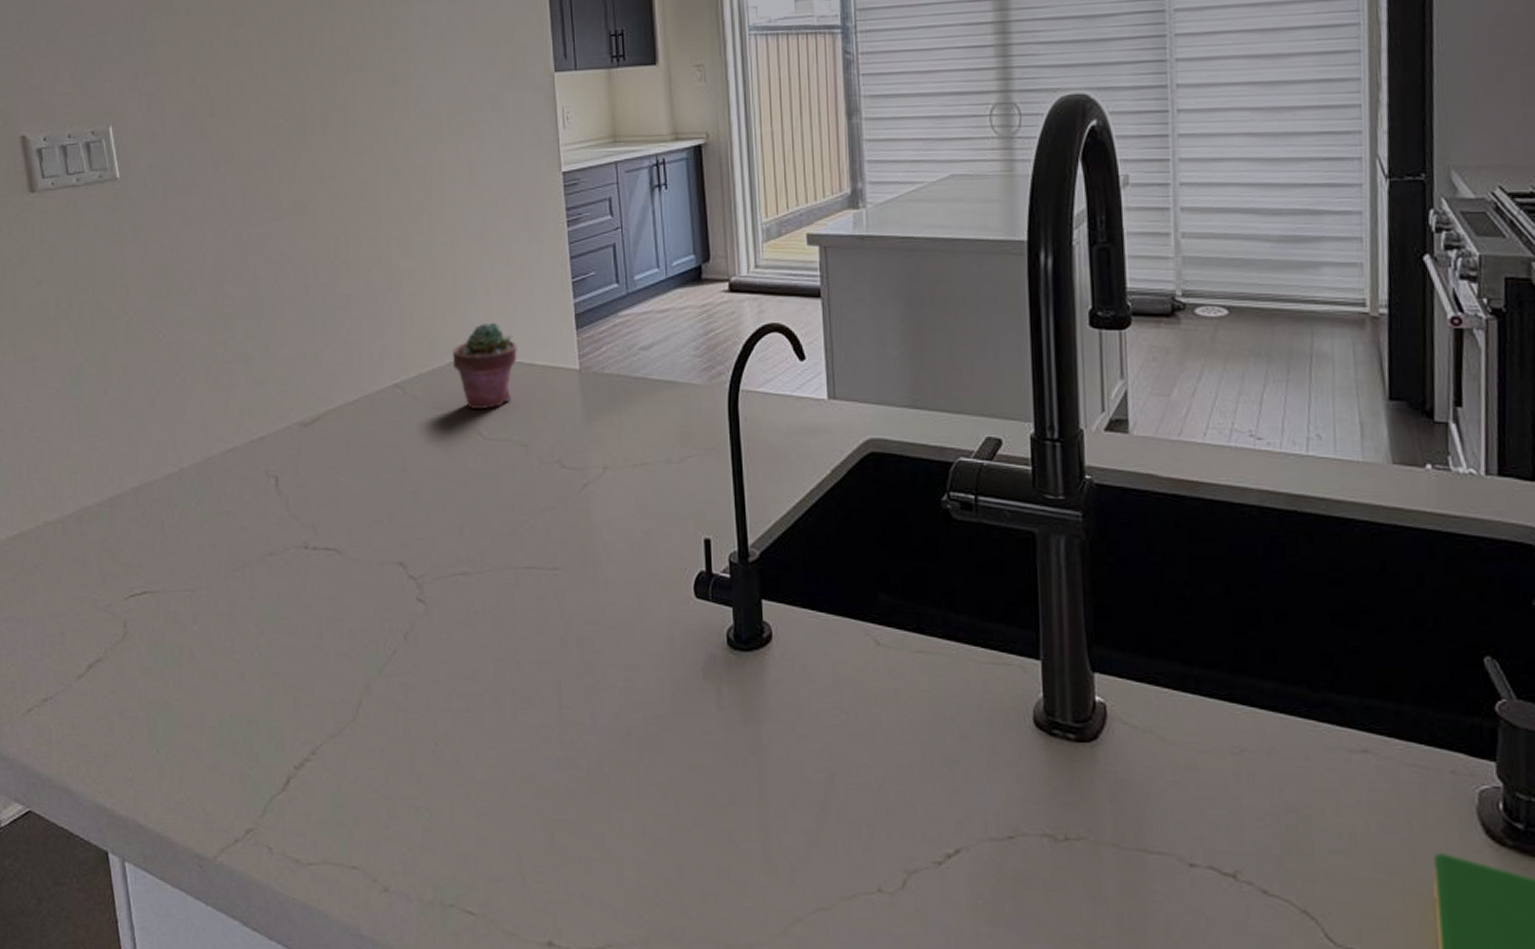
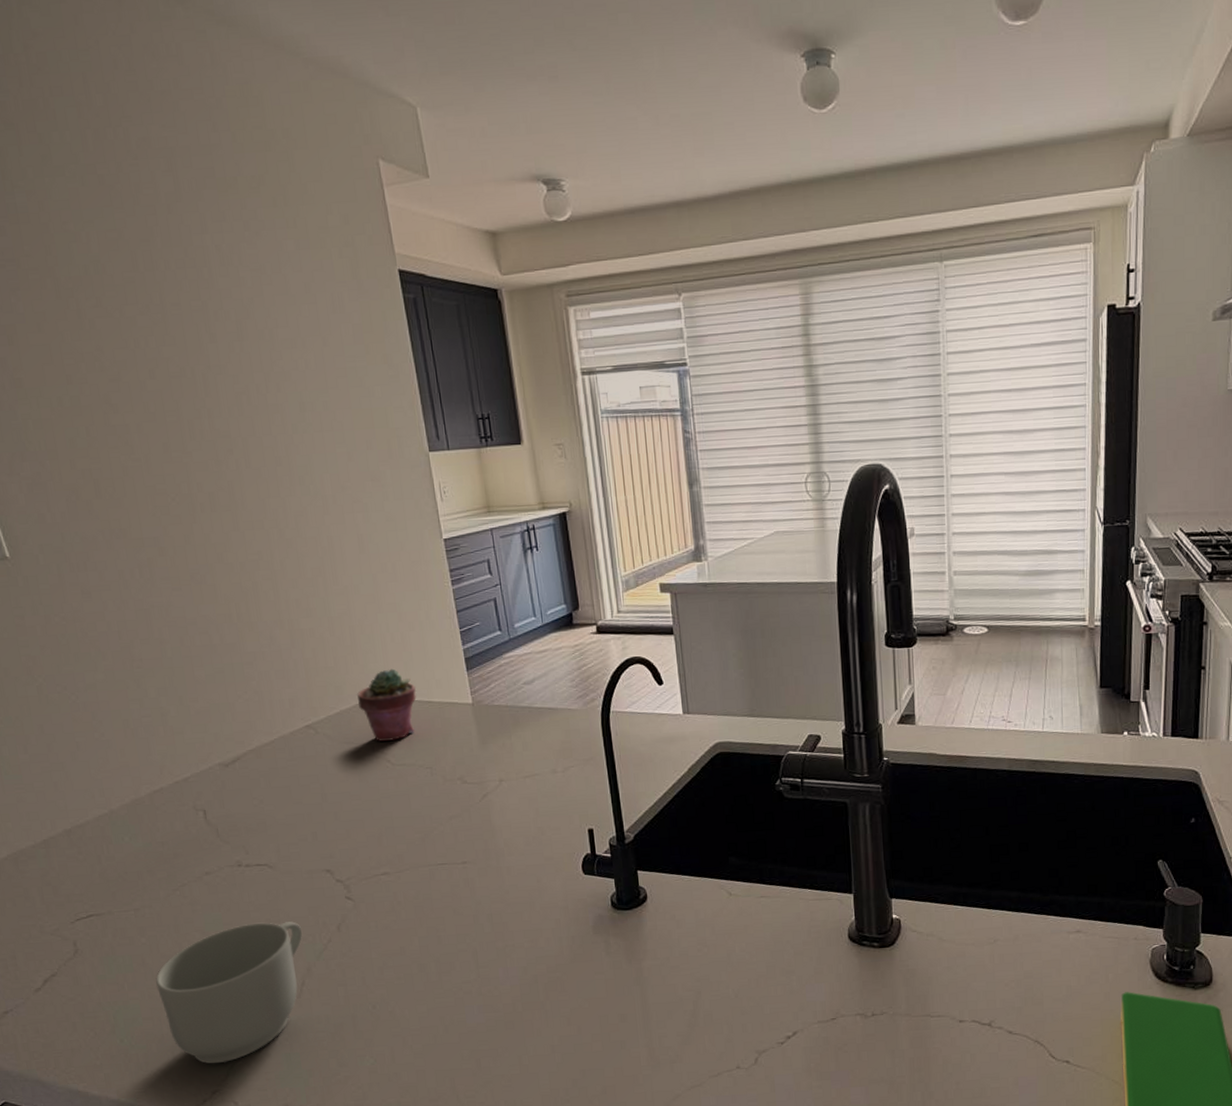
mug: none [203,620,366,795] -> present [156,921,303,1064]

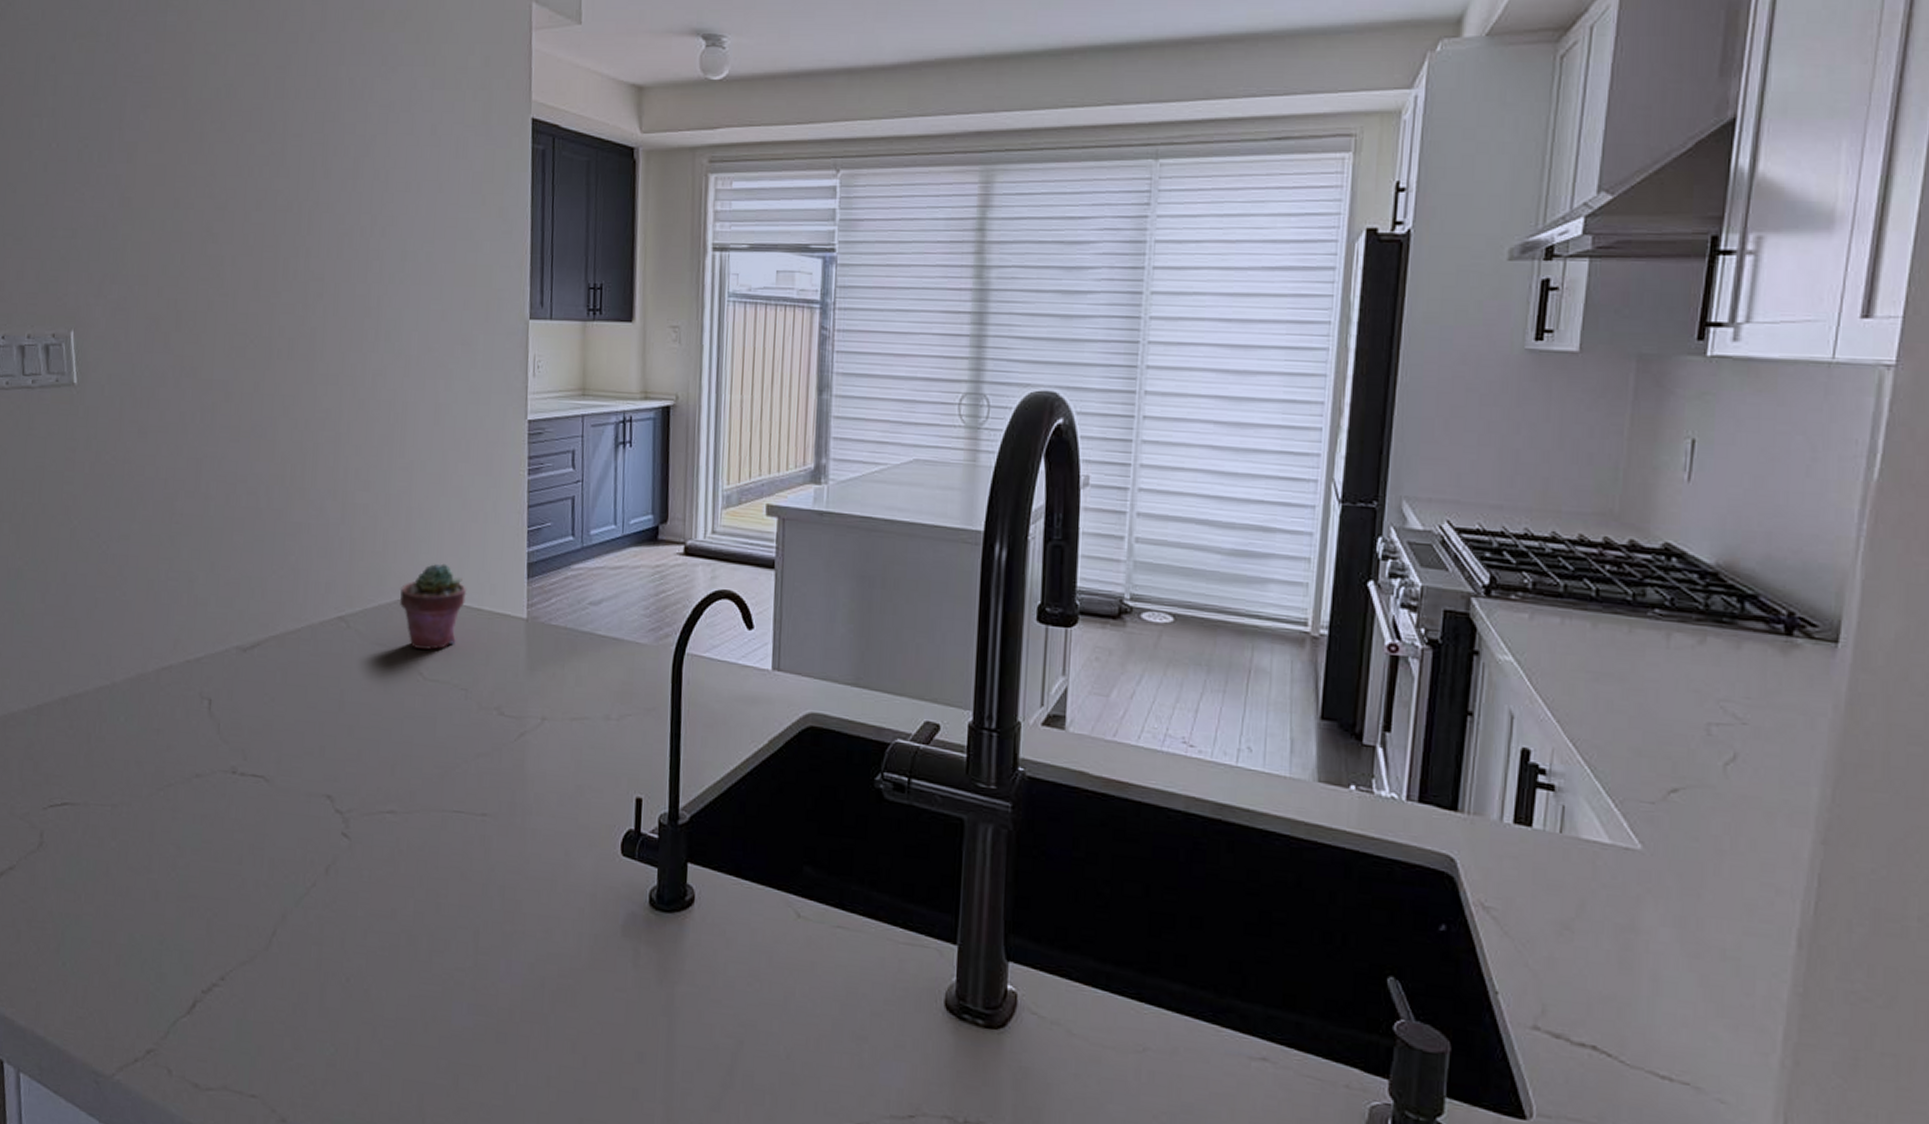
mug: present [156,921,303,1064] -> none [115,845,286,1016]

